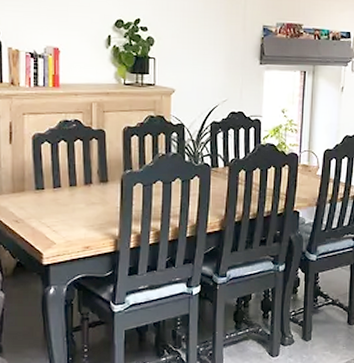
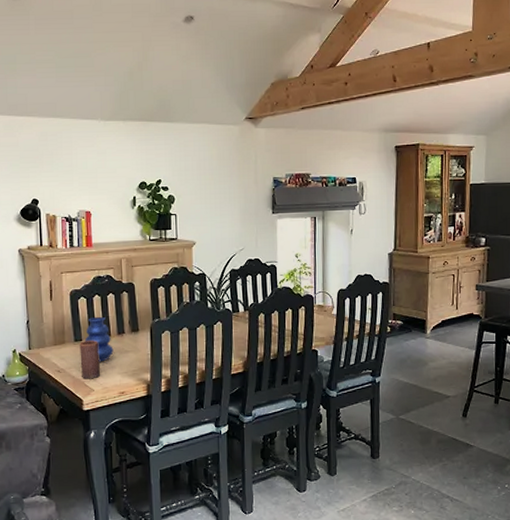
candle: none [41,190,64,230] -> present [80,340,101,378]
vase: none [47,164,79,213] -> present [84,316,114,362]

